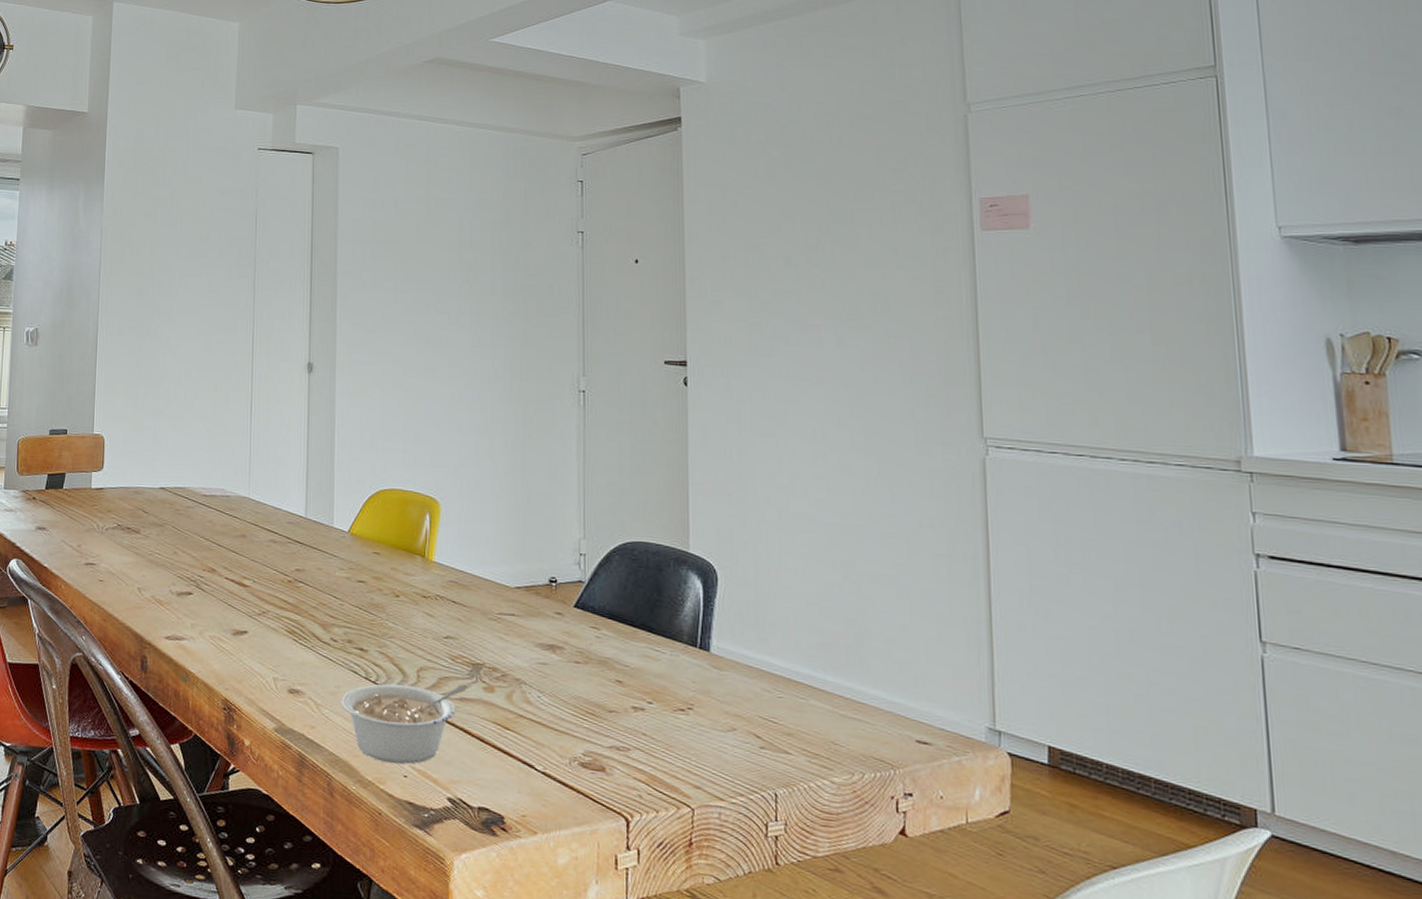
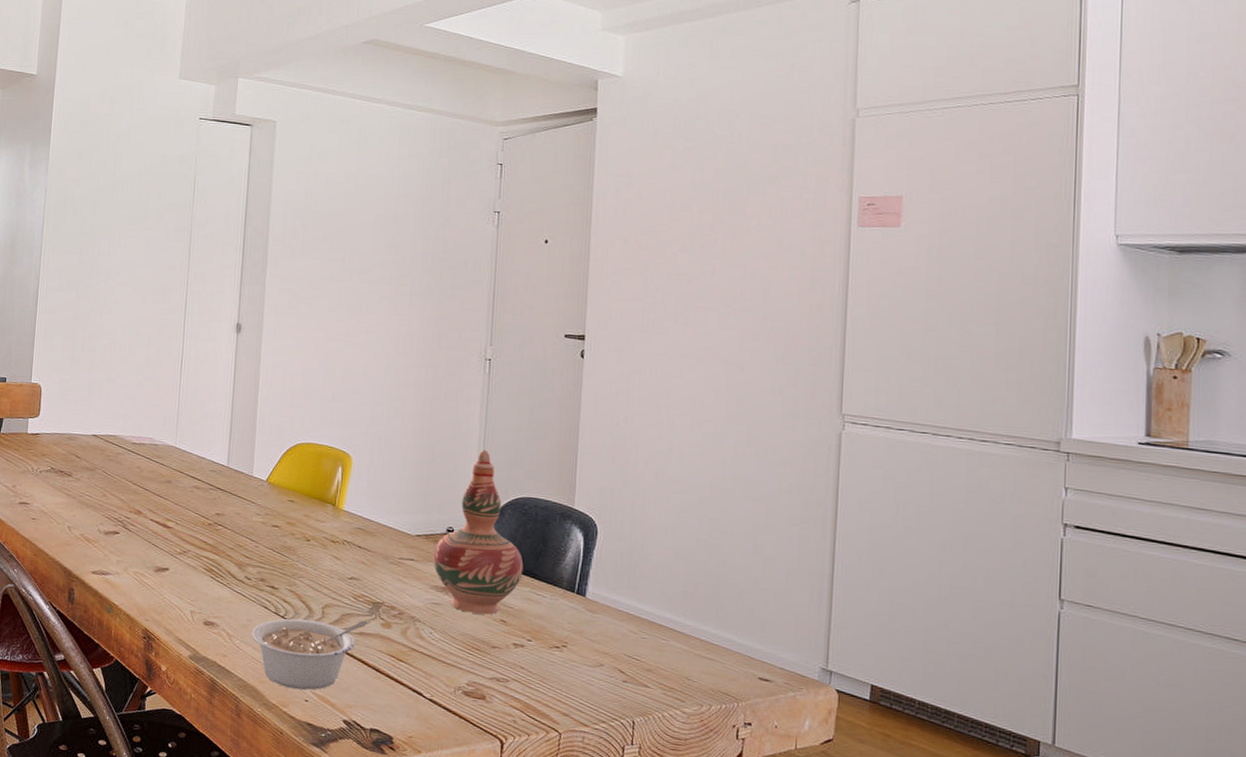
decorative vase: none [536,489,637,675] -> present [433,449,524,615]

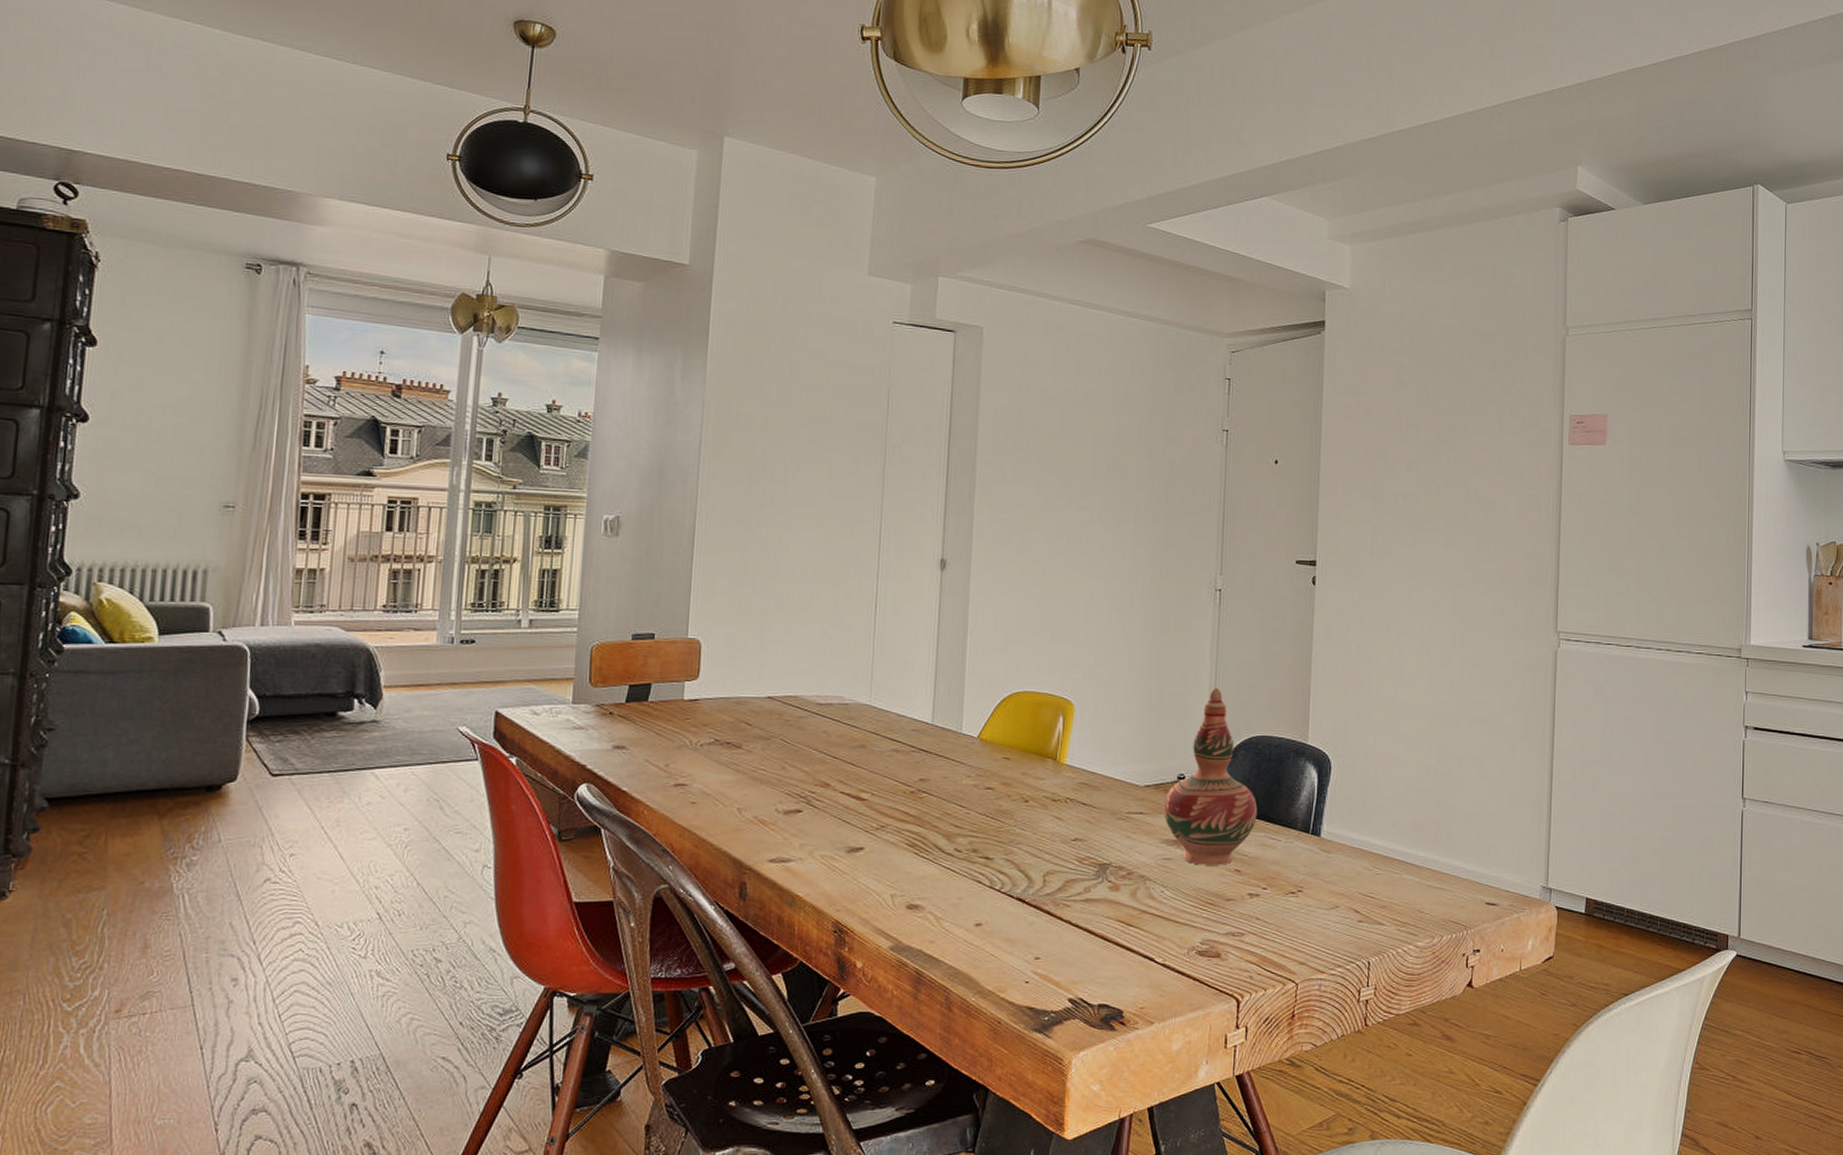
legume: present [251,618,368,690] -> none [963,885,1094,971]

